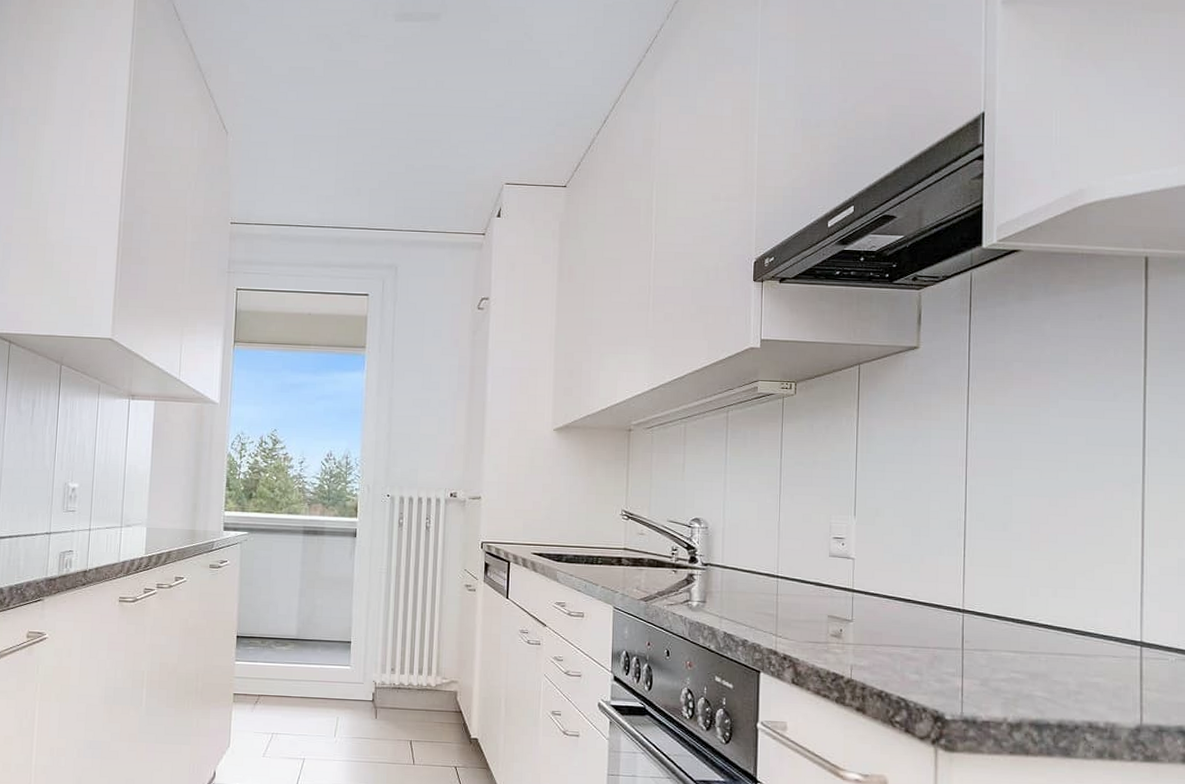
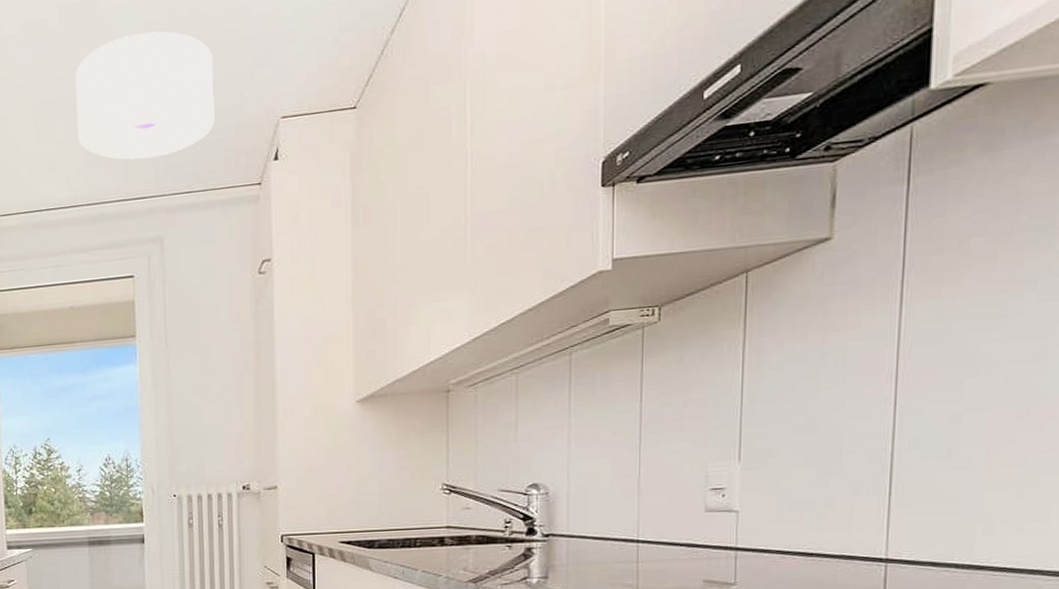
ceiling light: none [330,95,452,198] -> present [75,31,215,160]

